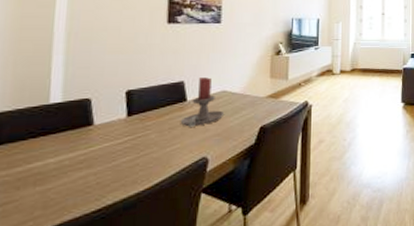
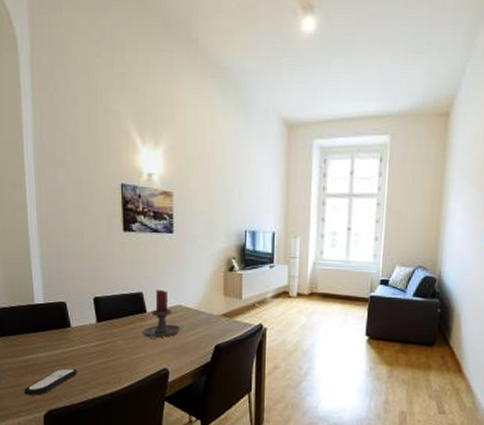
remote control: none [18,171,97,213] -> present [24,368,78,395]

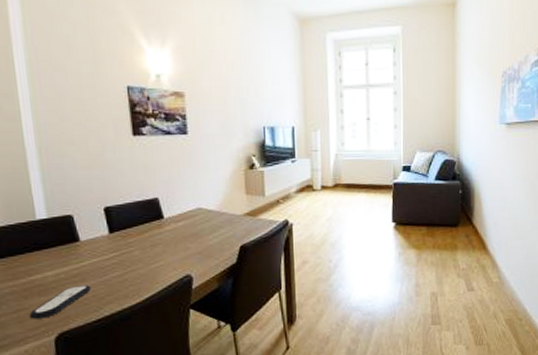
candle holder: present [142,290,180,339] -> none [160,194,202,246]

